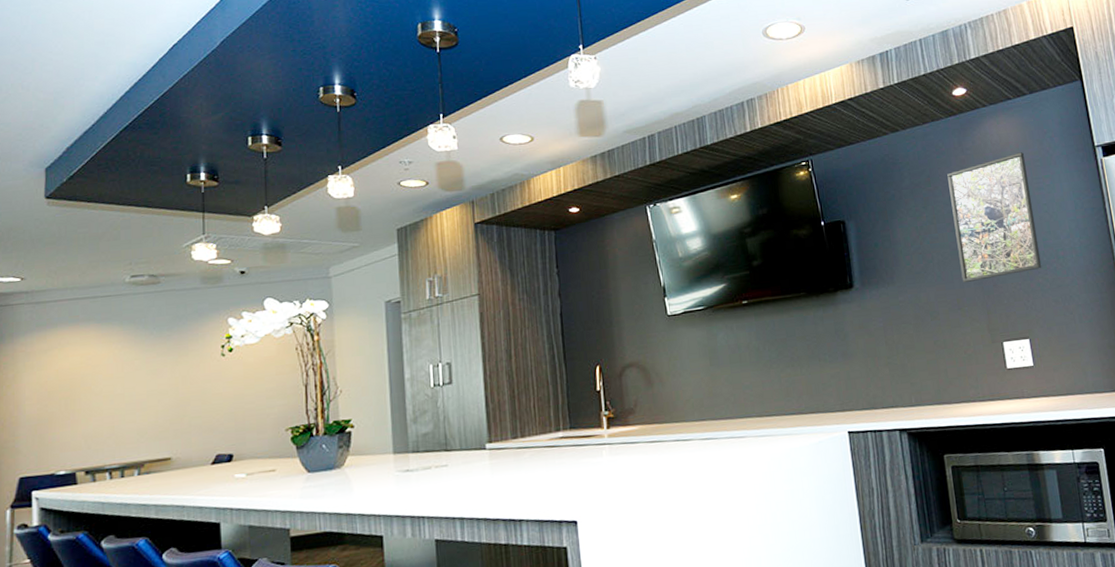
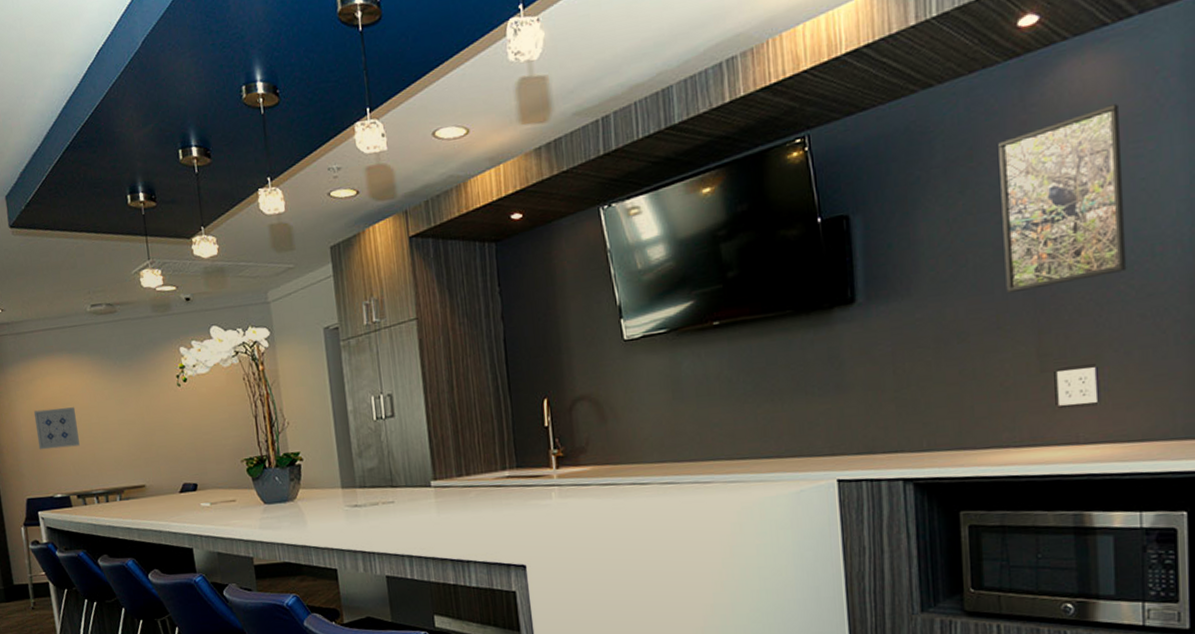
wall art: none [43,378,96,424] -> present [33,407,80,450]

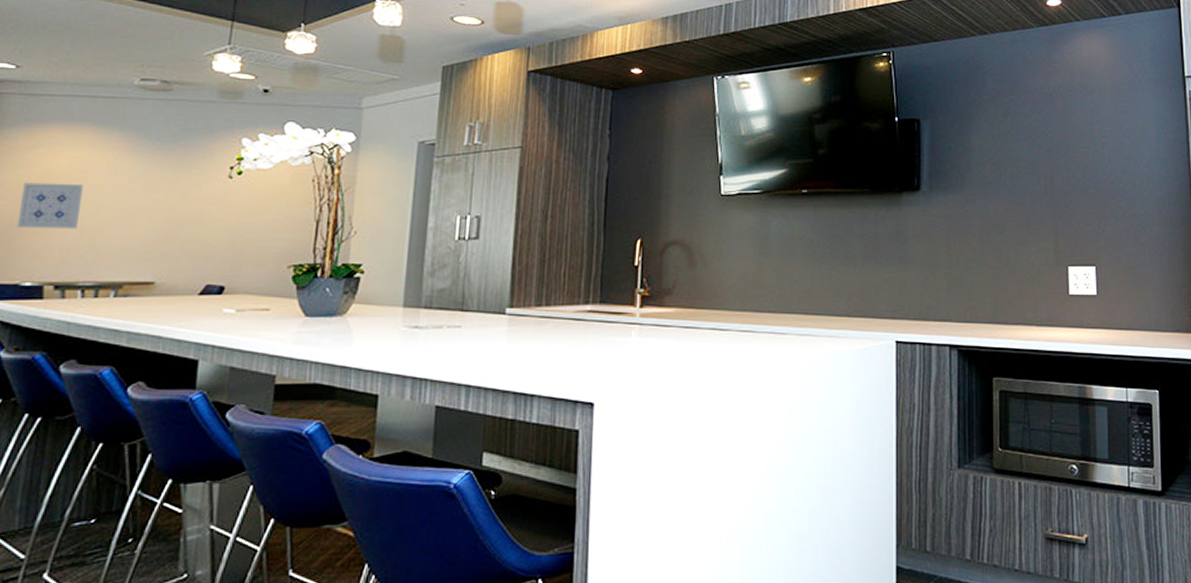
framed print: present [998,104,1127,294] -> none [1031,72,1117,200]

